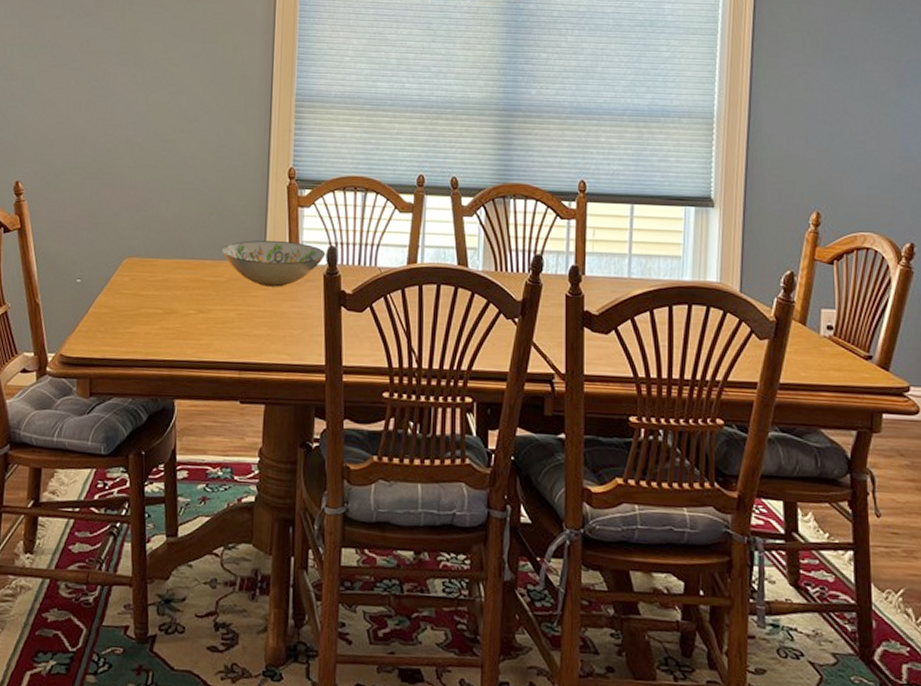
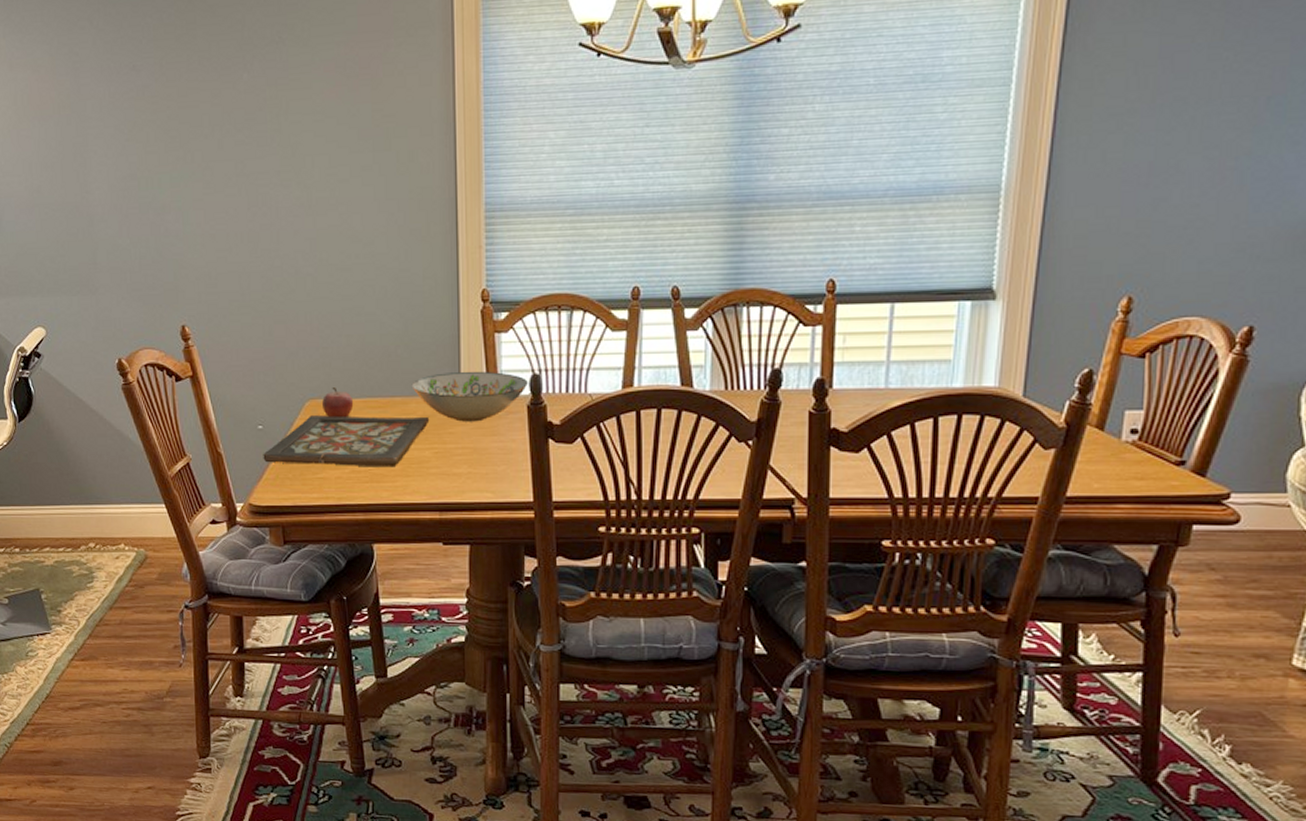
decorative tray: none [78,272,236,326] -> present [263,415,430,468]
fruit: none [138,246,168,277] -> present [322,386,354,418]

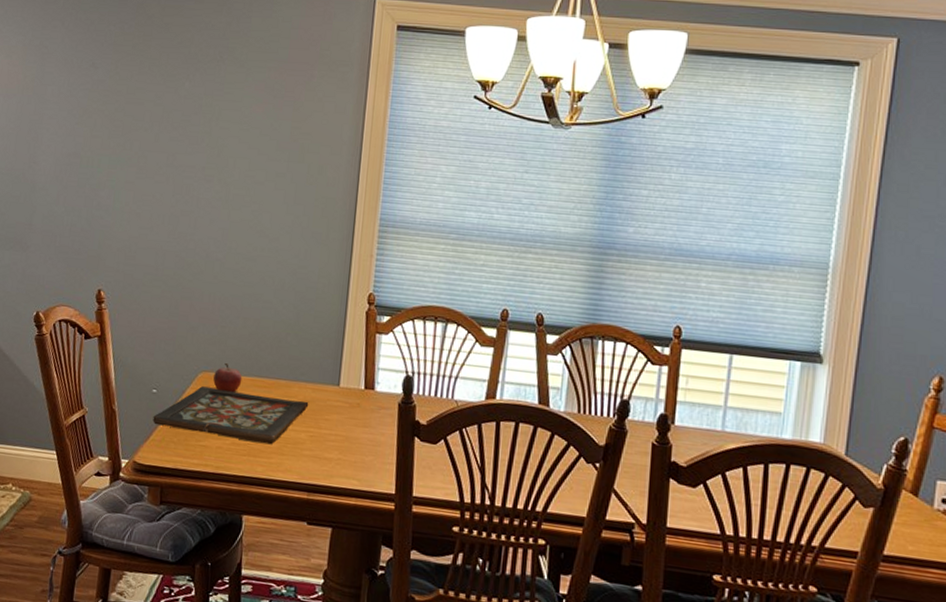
decorative bowl: present [411,371,529,422] -> none [296,363,402,413]

